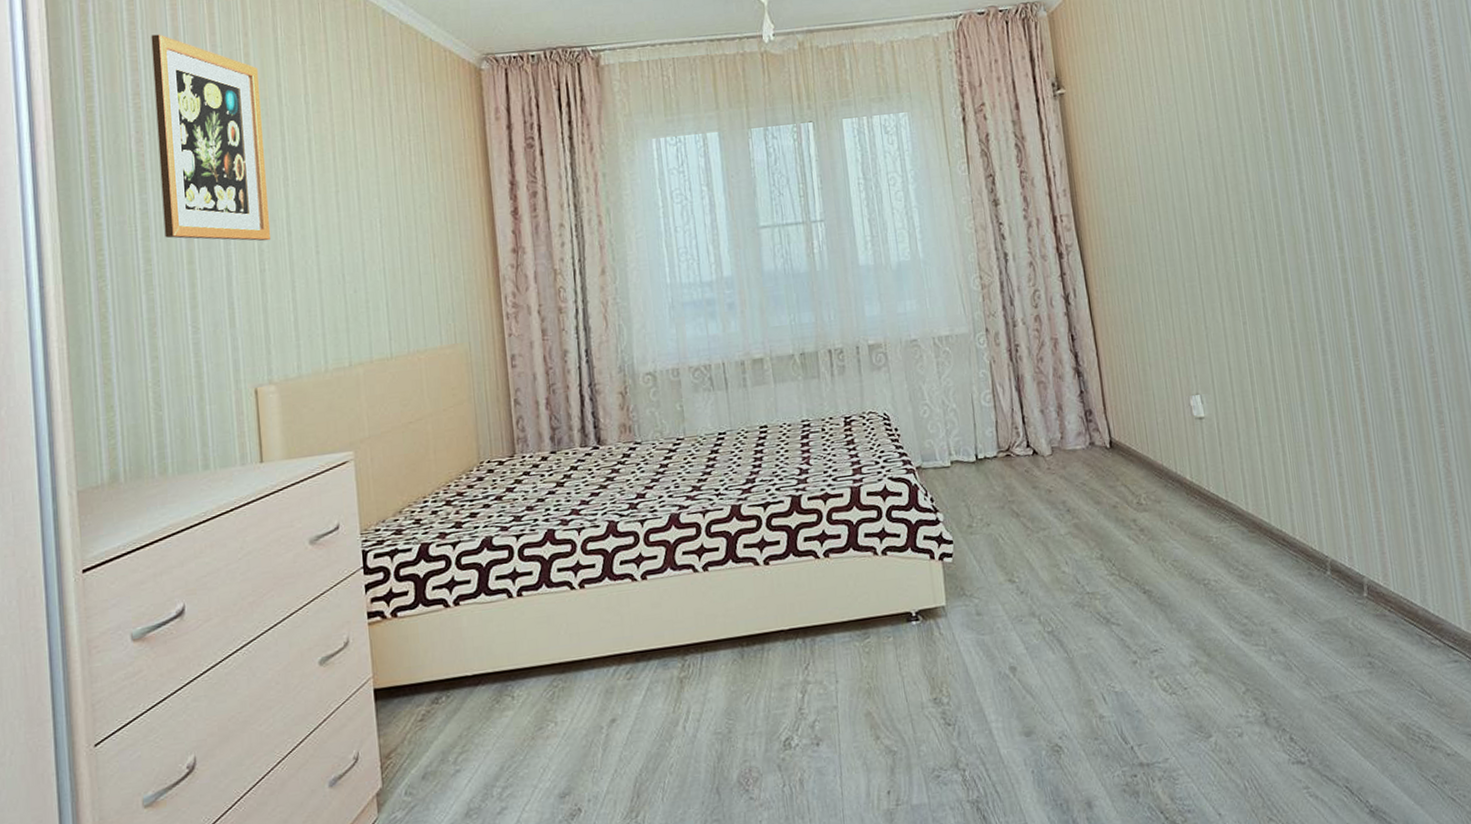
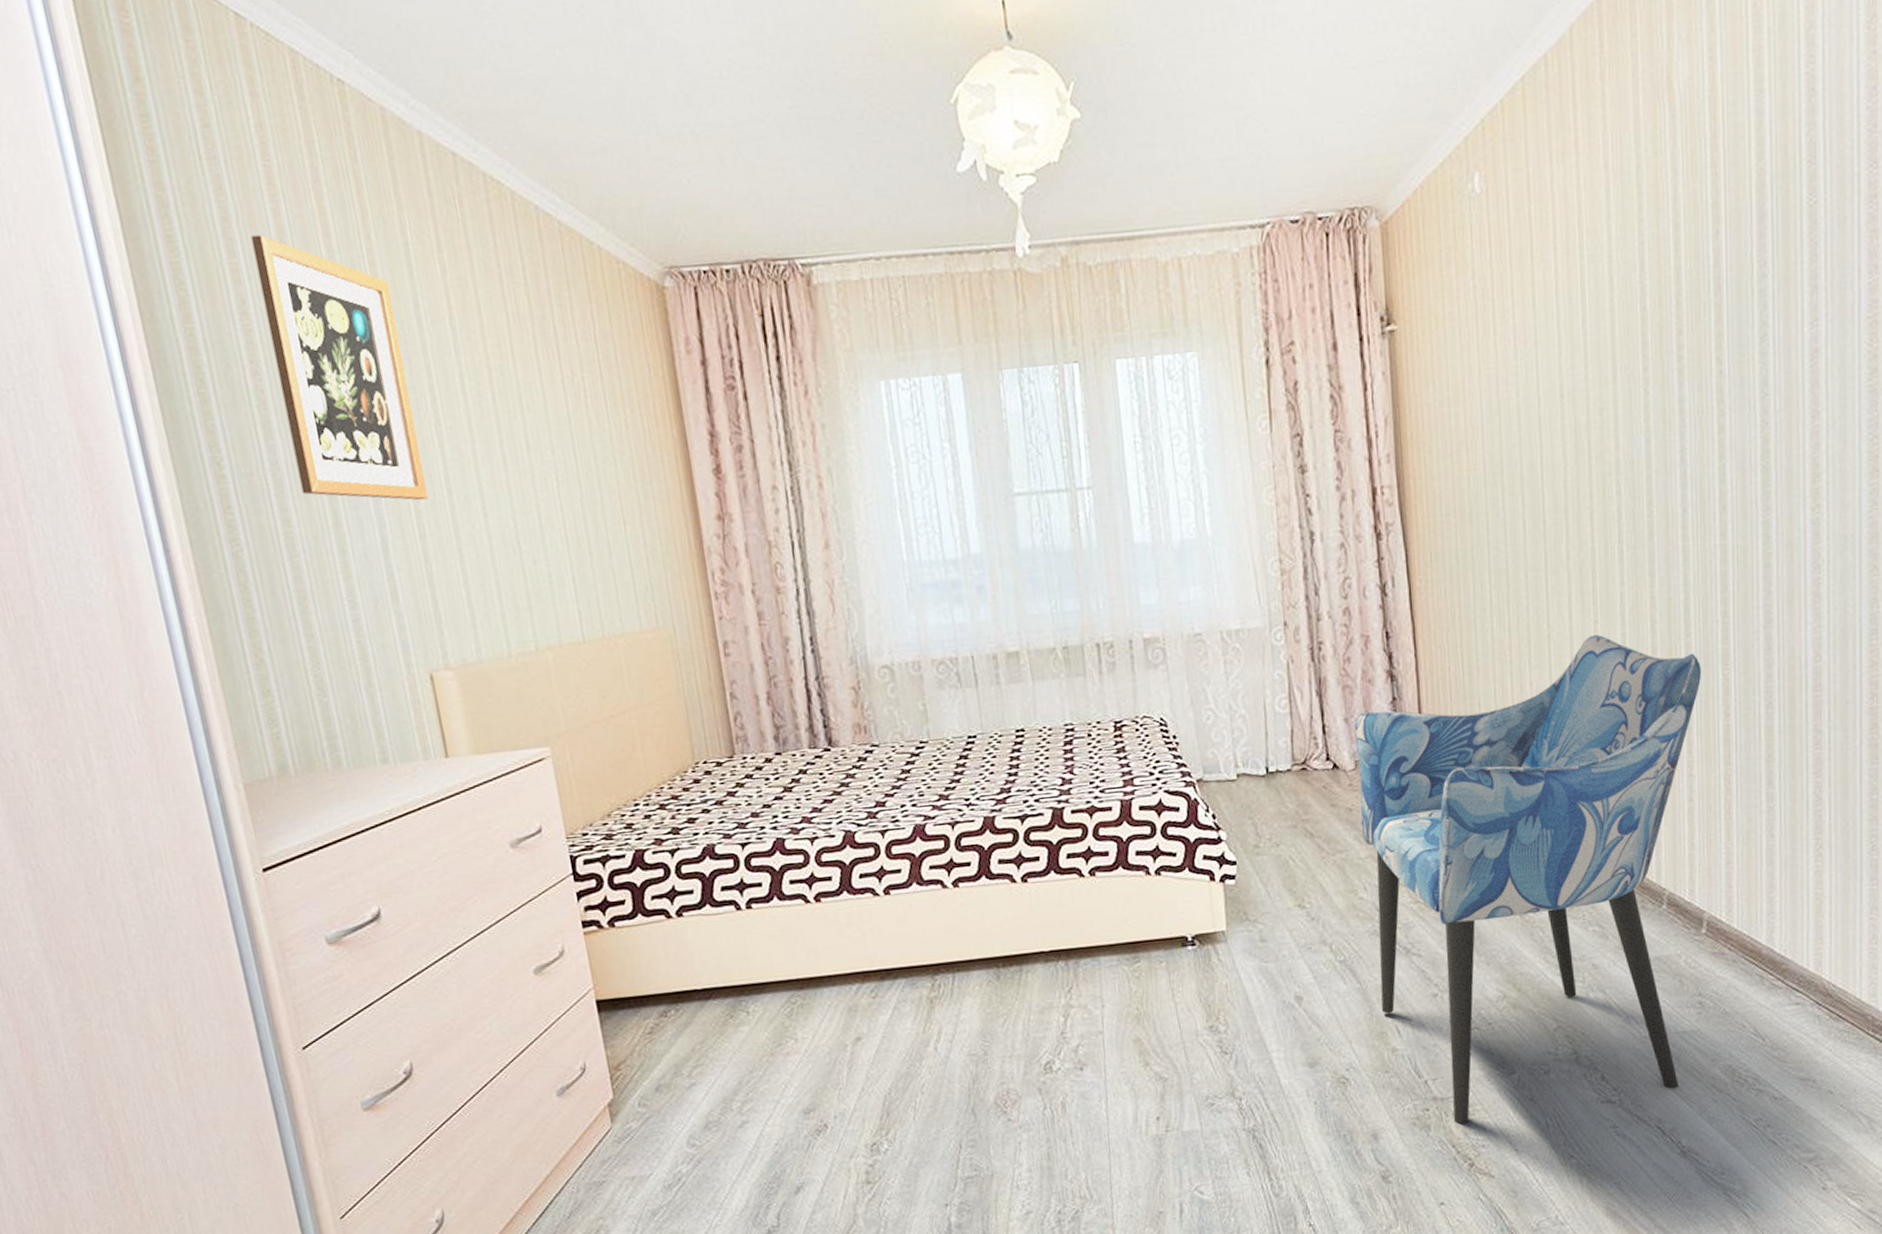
armchair: none [1049,334,1360,790] -> present [1354,635,1701,1125]

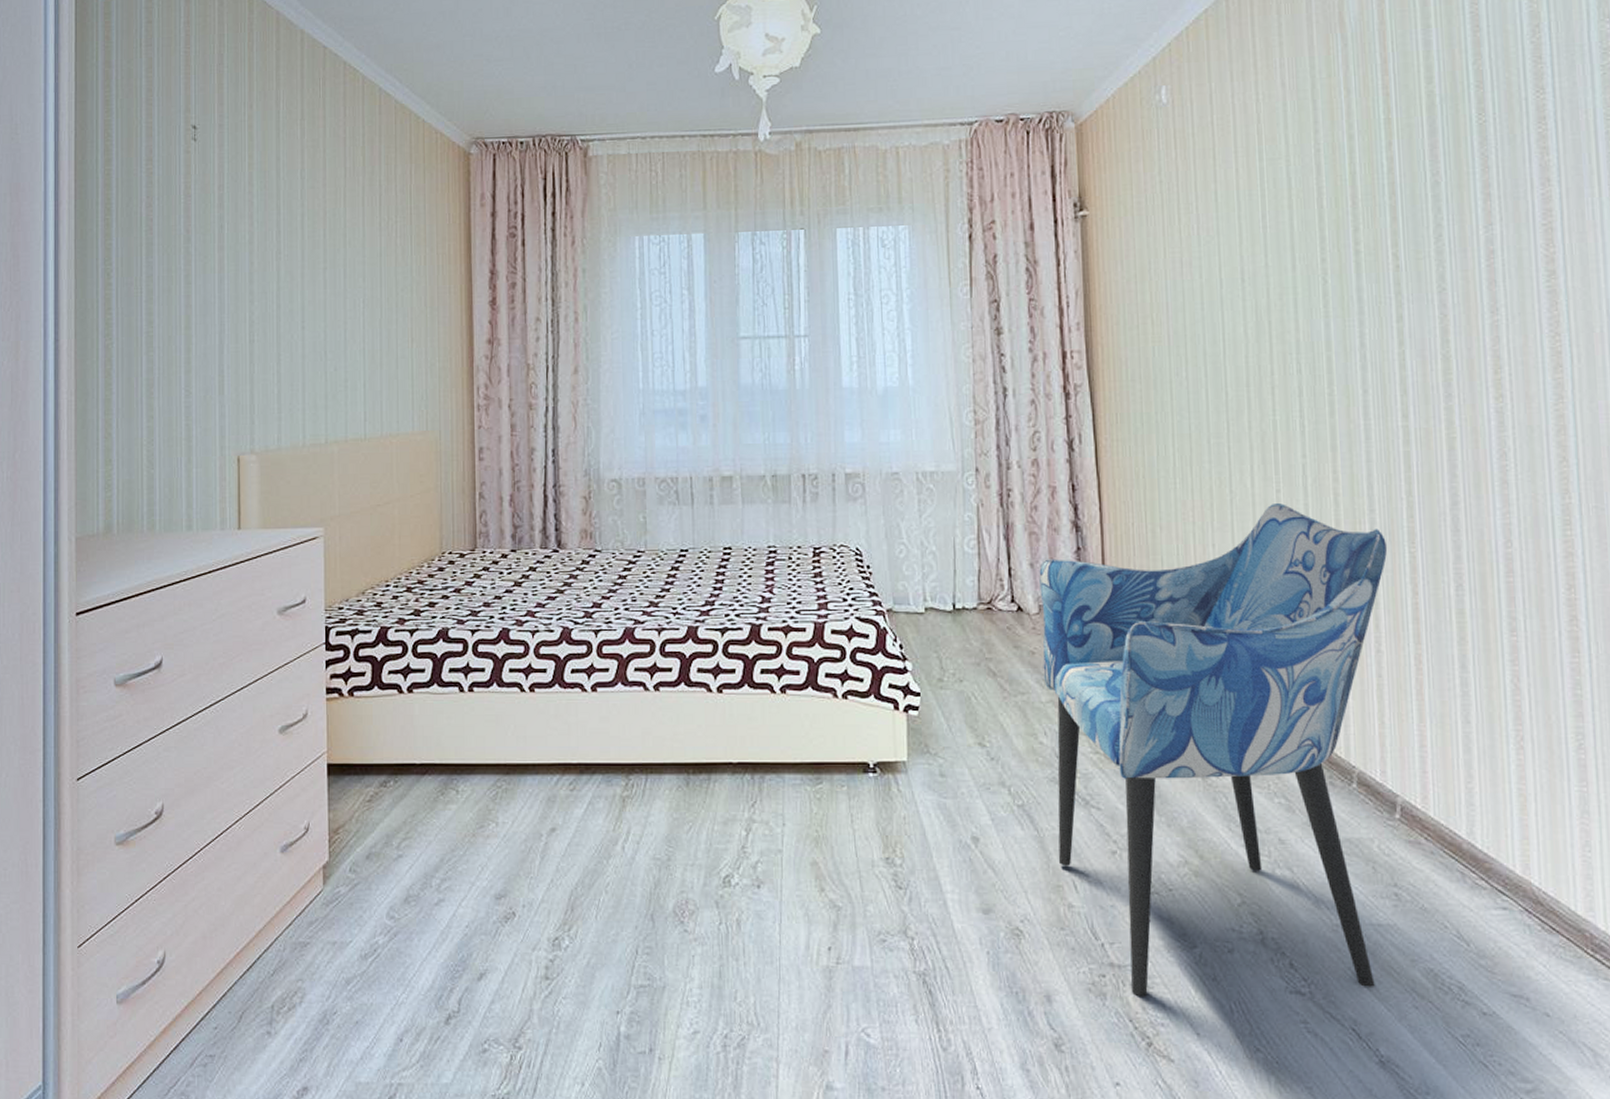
wall art: present [250,235,429,501] -> none [165,102,262,313]

